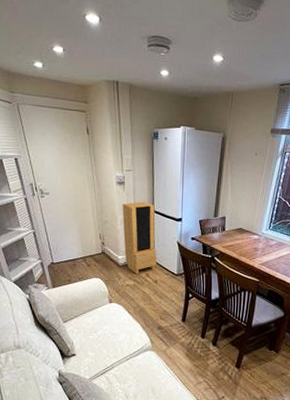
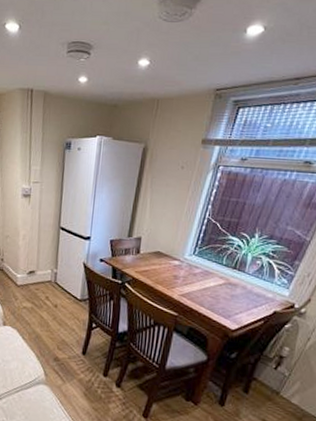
storage cabinet: present [122,202,157,275] -> none [24,216,61,297]

